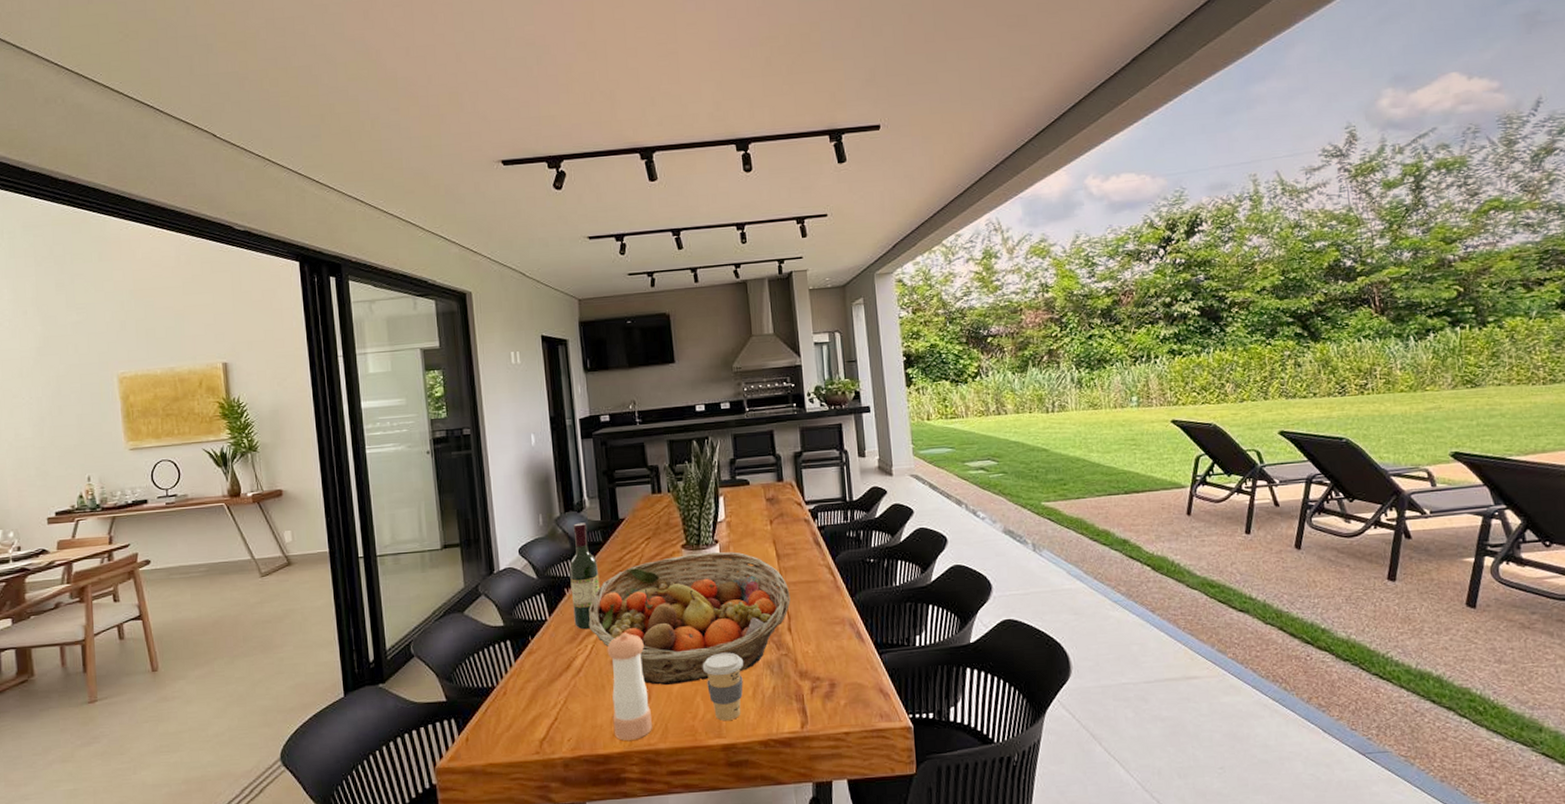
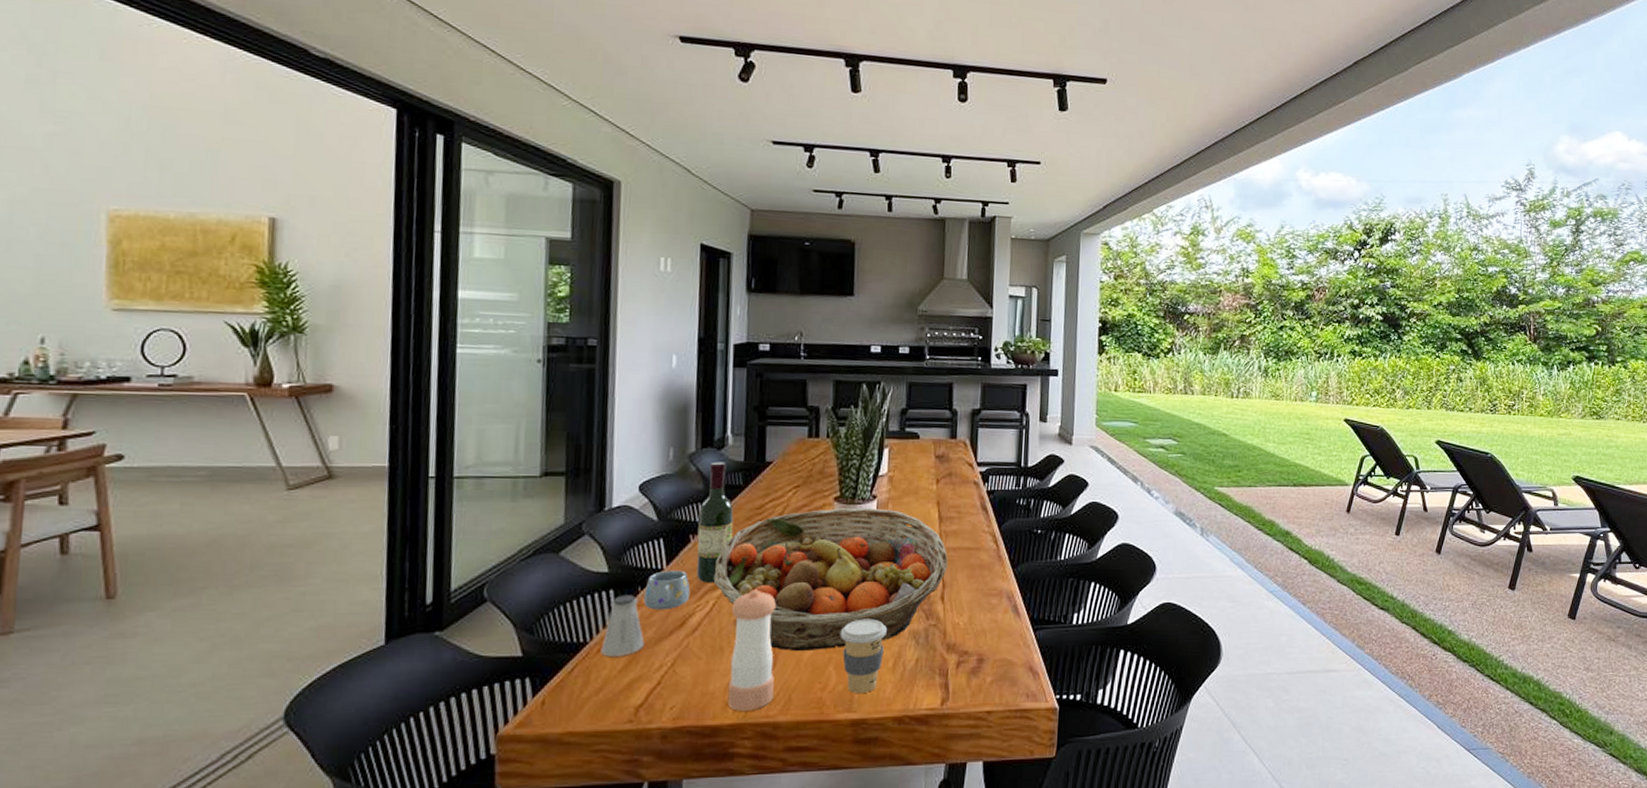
saltshaker: none [506,644,540,699] -> present [601,595,645,658]
mug: none [534,620,572,656] -> present [644,570,691,610]

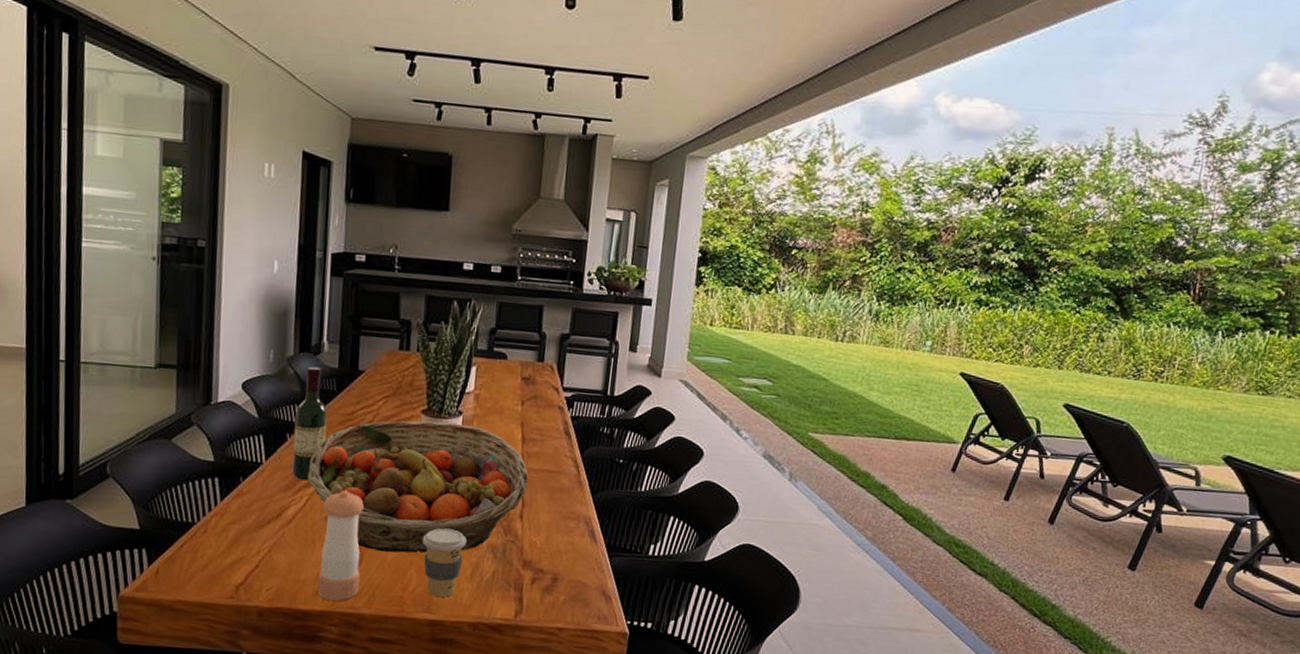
saltshaker: present [601,595,645,658] -> none [207,483,245,539]
mug: present [644,570,691,610] -> none [245,464,287,501]

